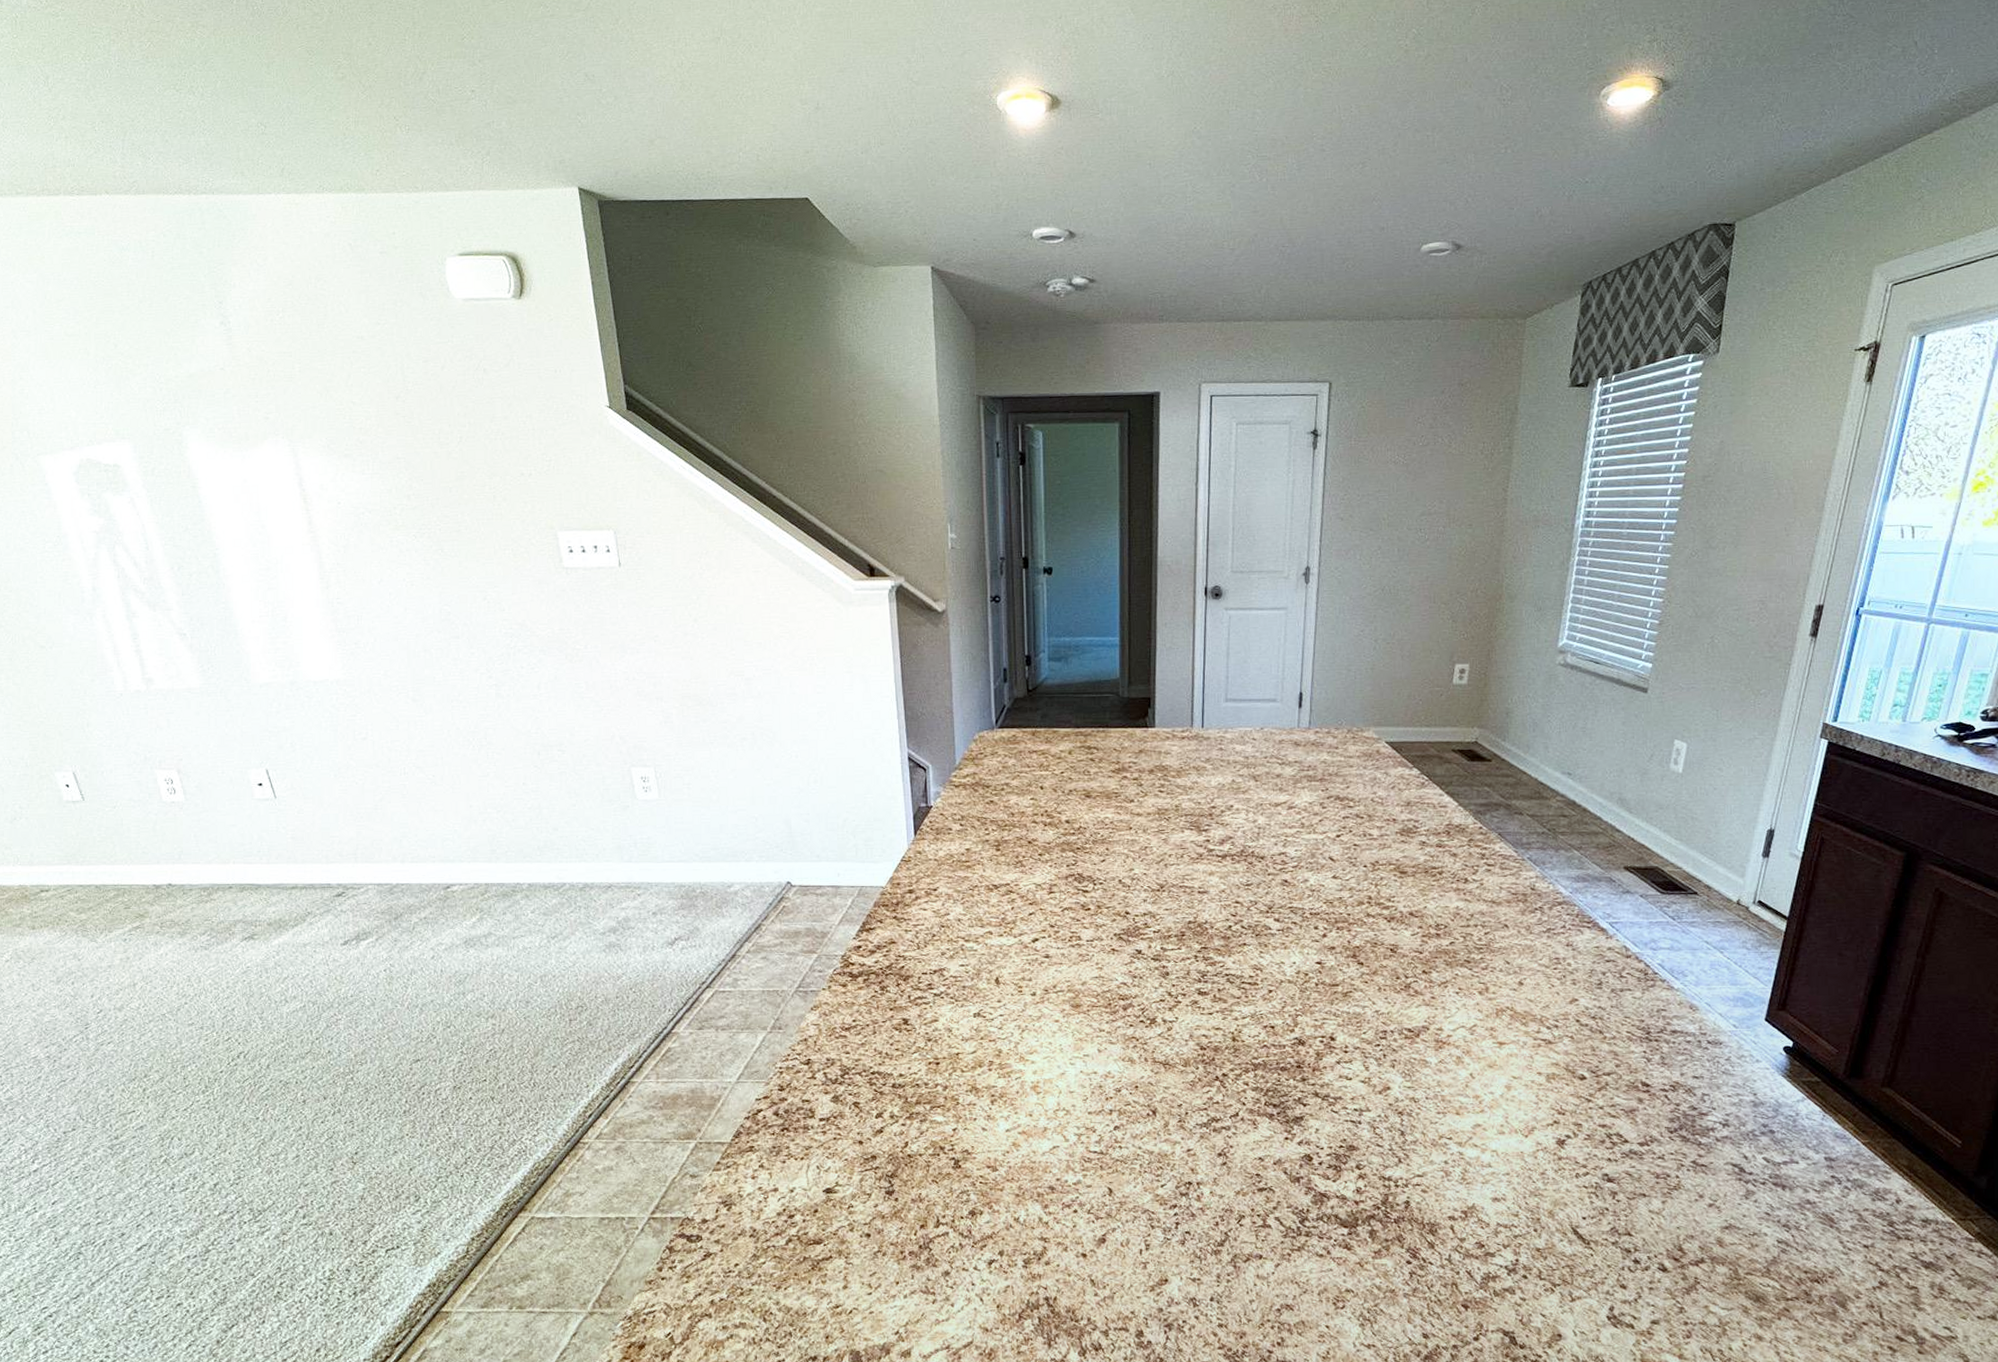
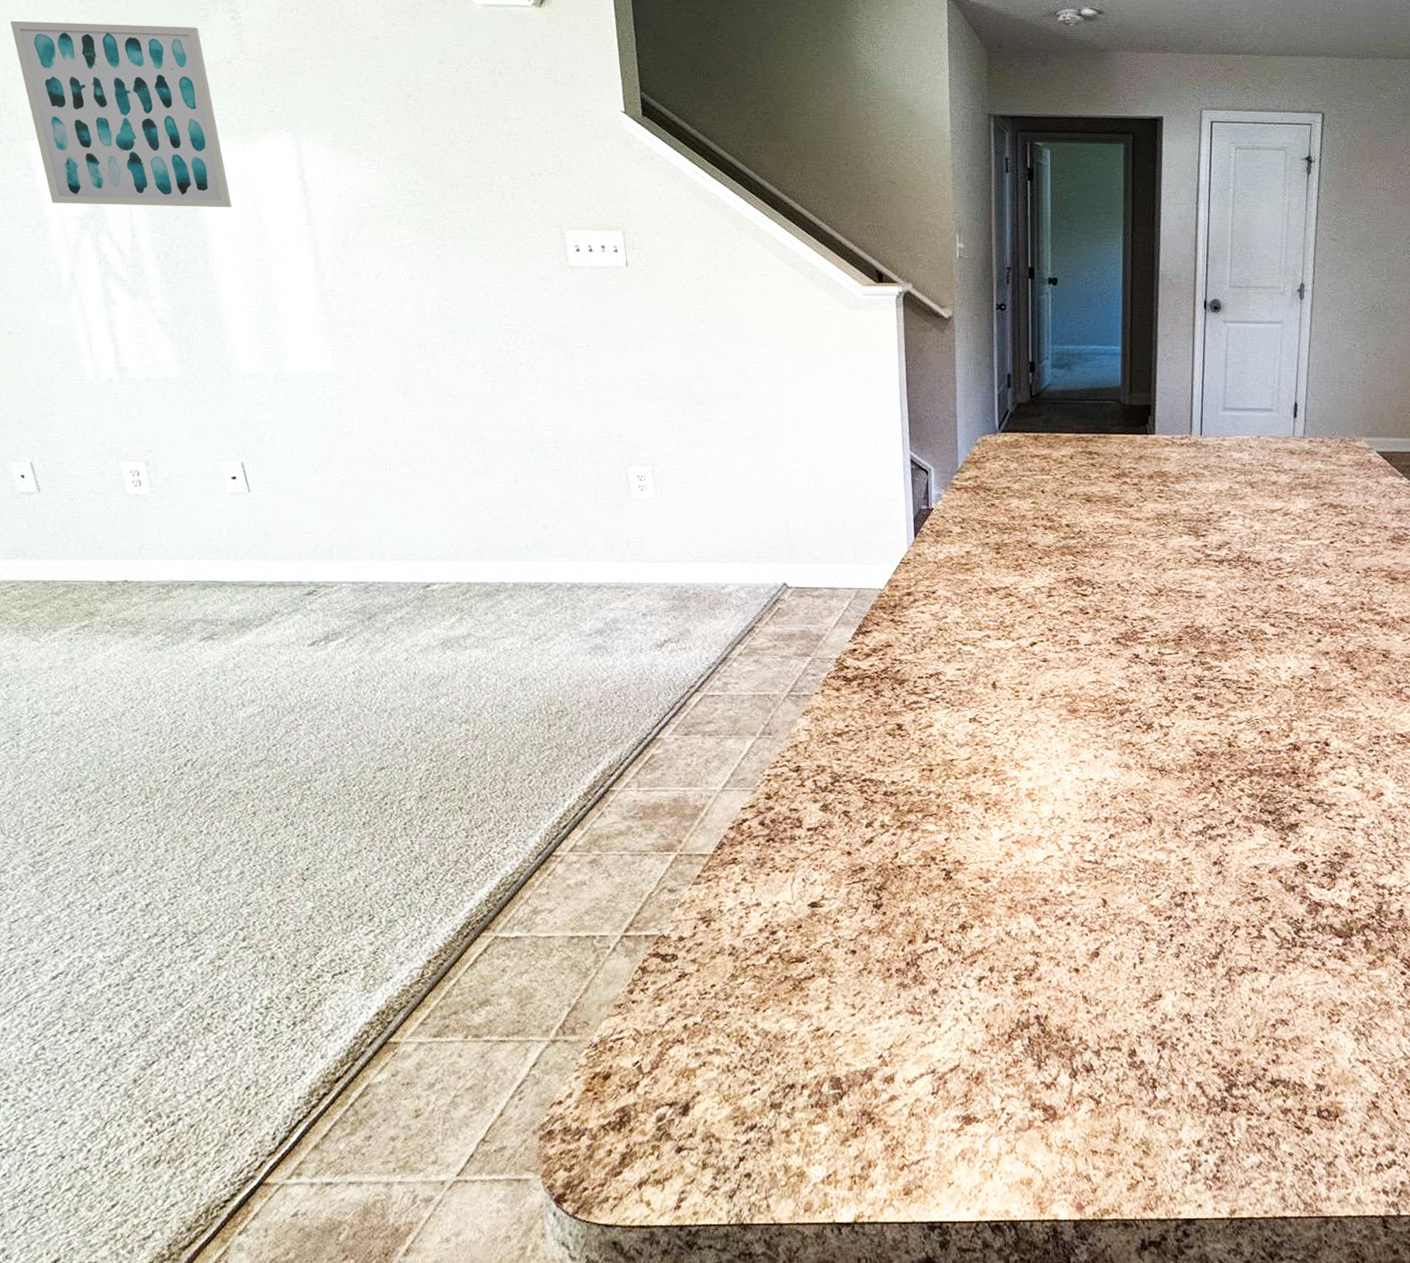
wall art: none [12,333,237,519] -> present [10,21,232,208]

